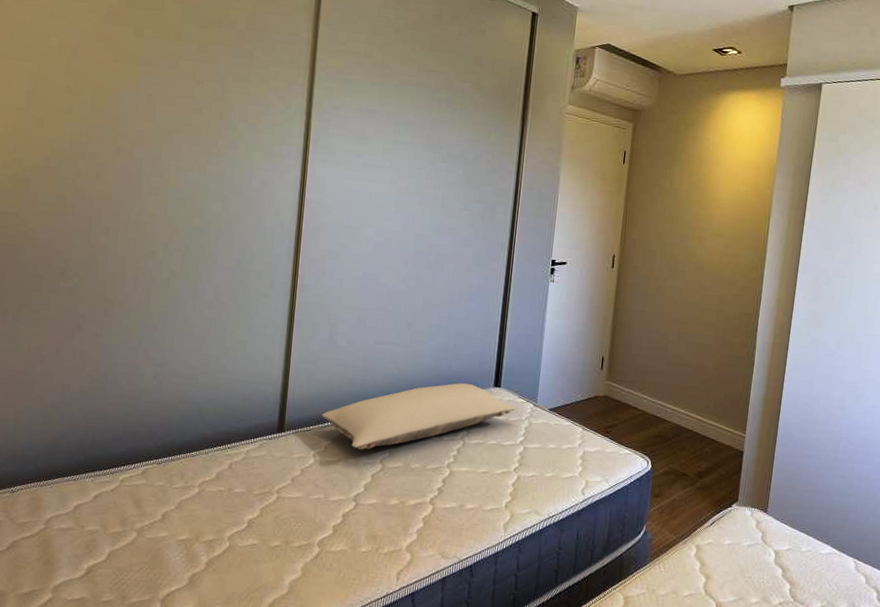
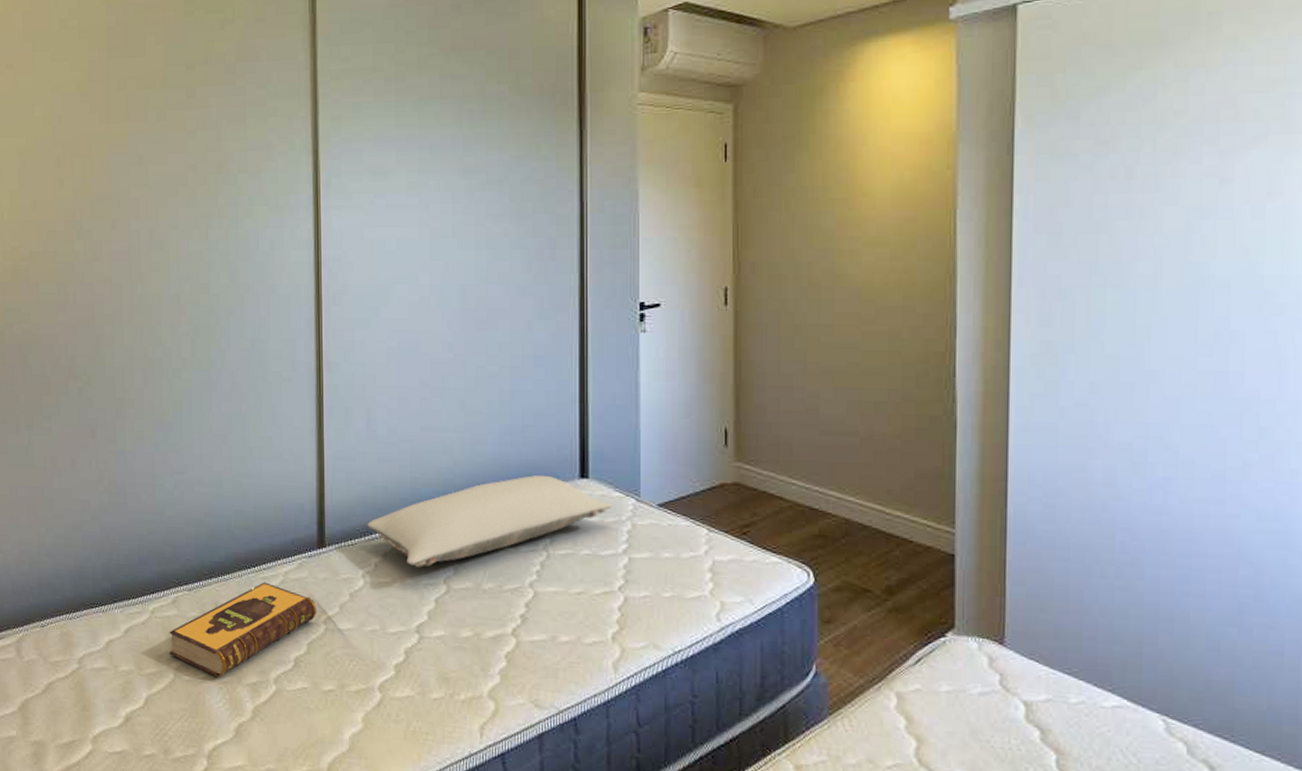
hardback book: none [135,458,272,536] -> present [169,582,317,678]

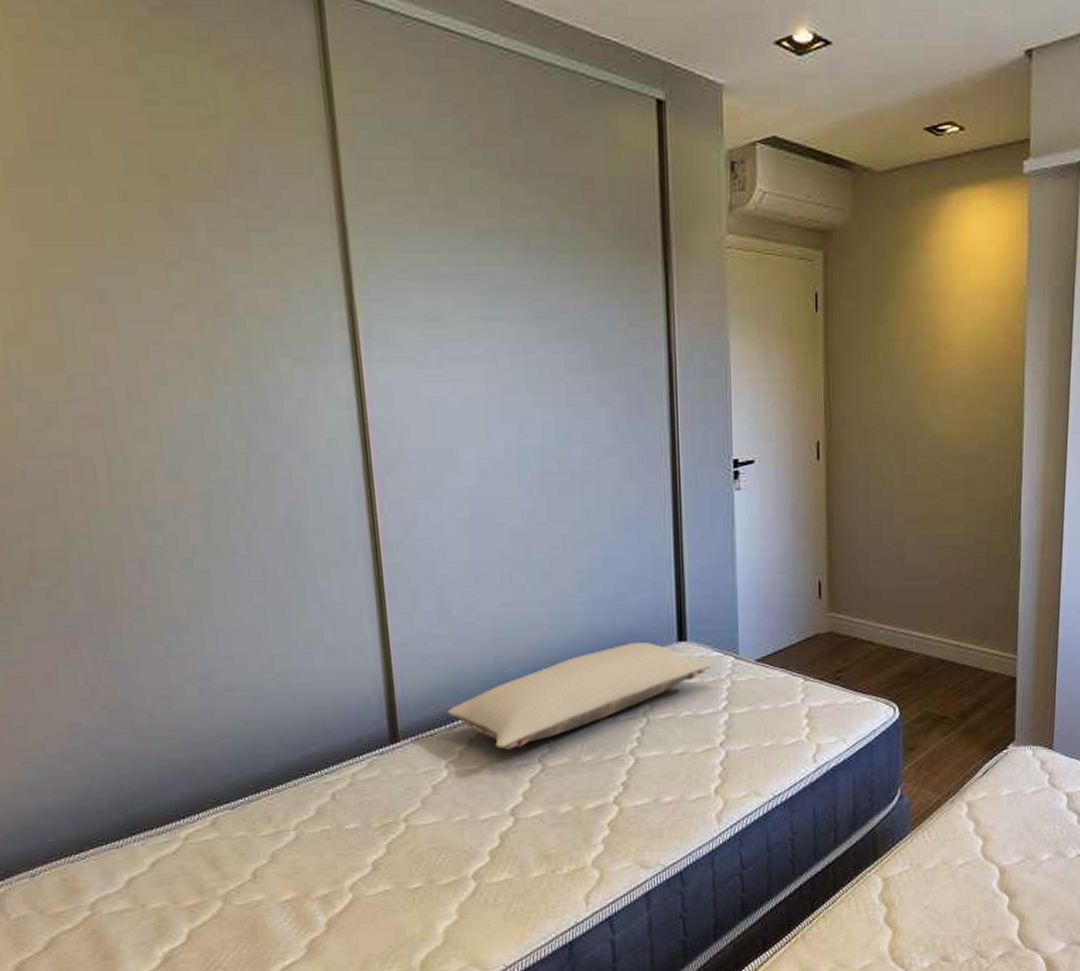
hardback book: present [169,582,317,678] -> none [210,787,395,897]

